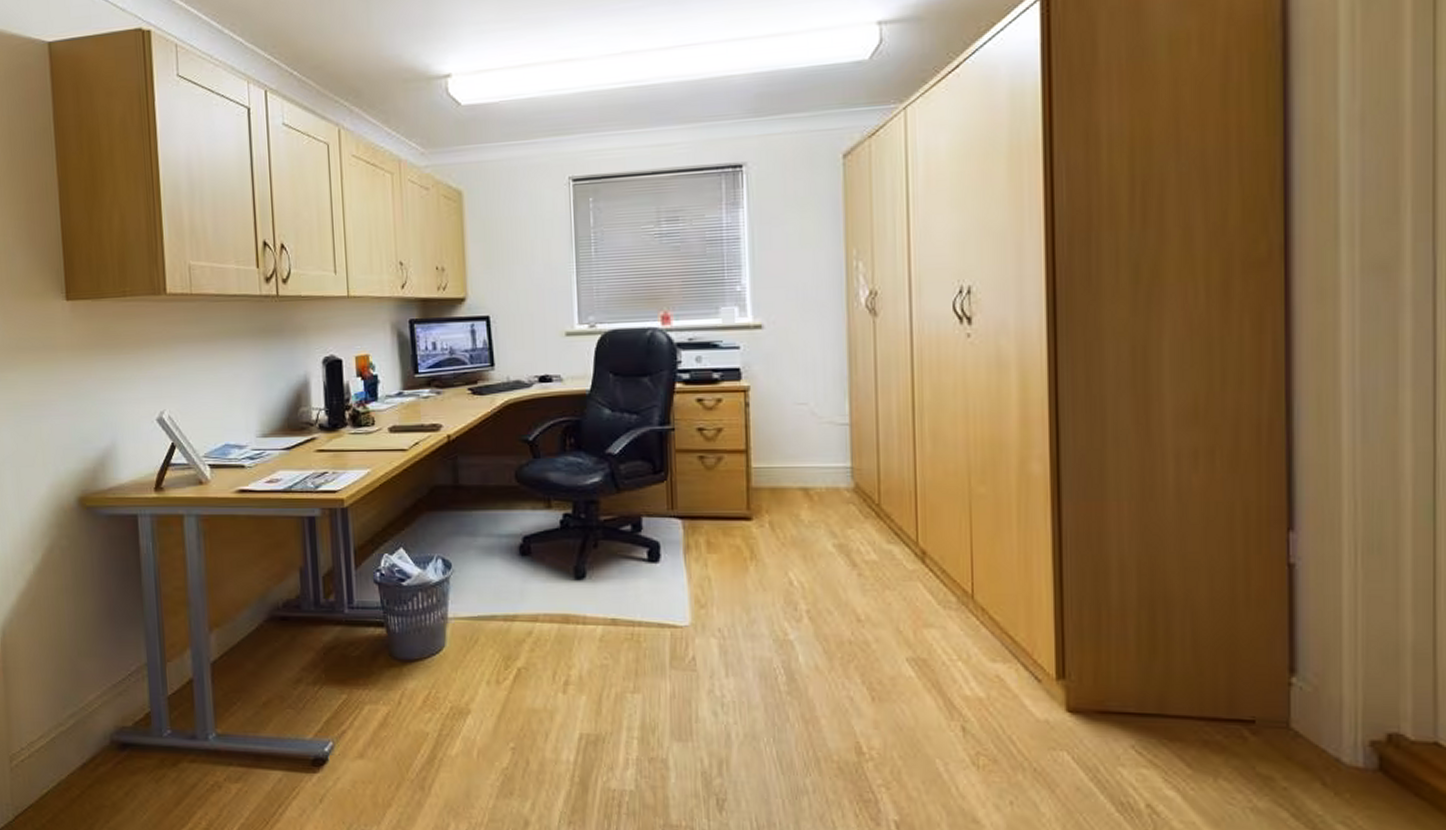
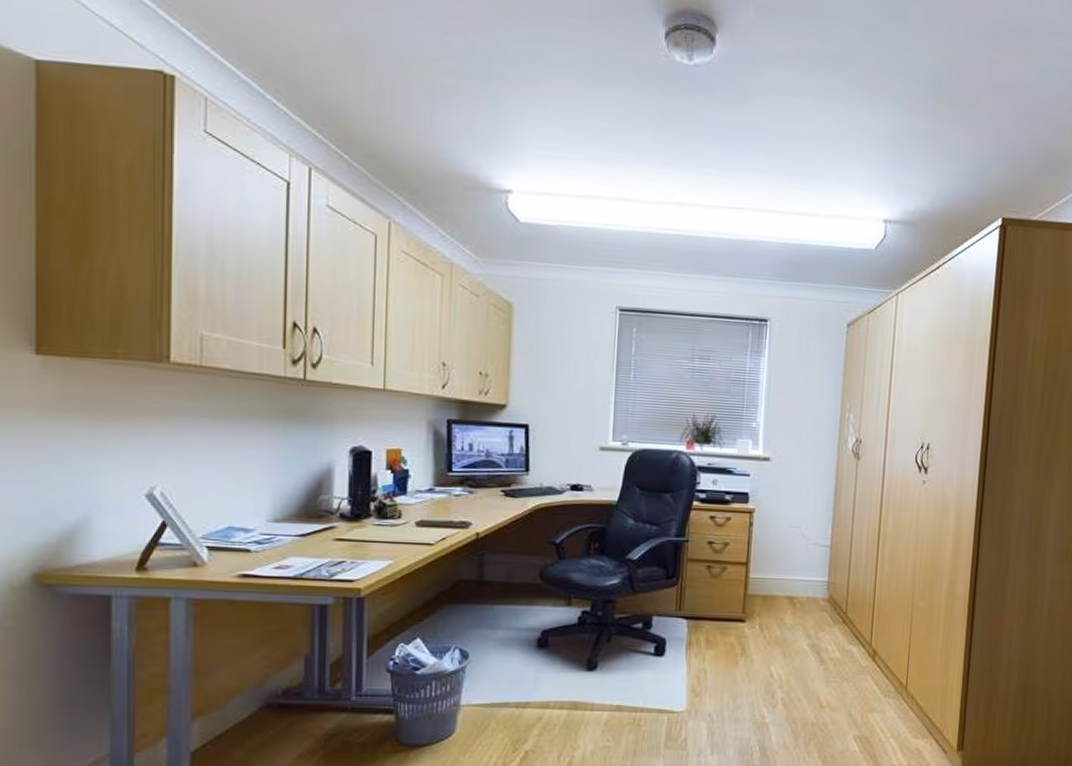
plant: none [652,282,712,325] -> present [679,413,731,451]

